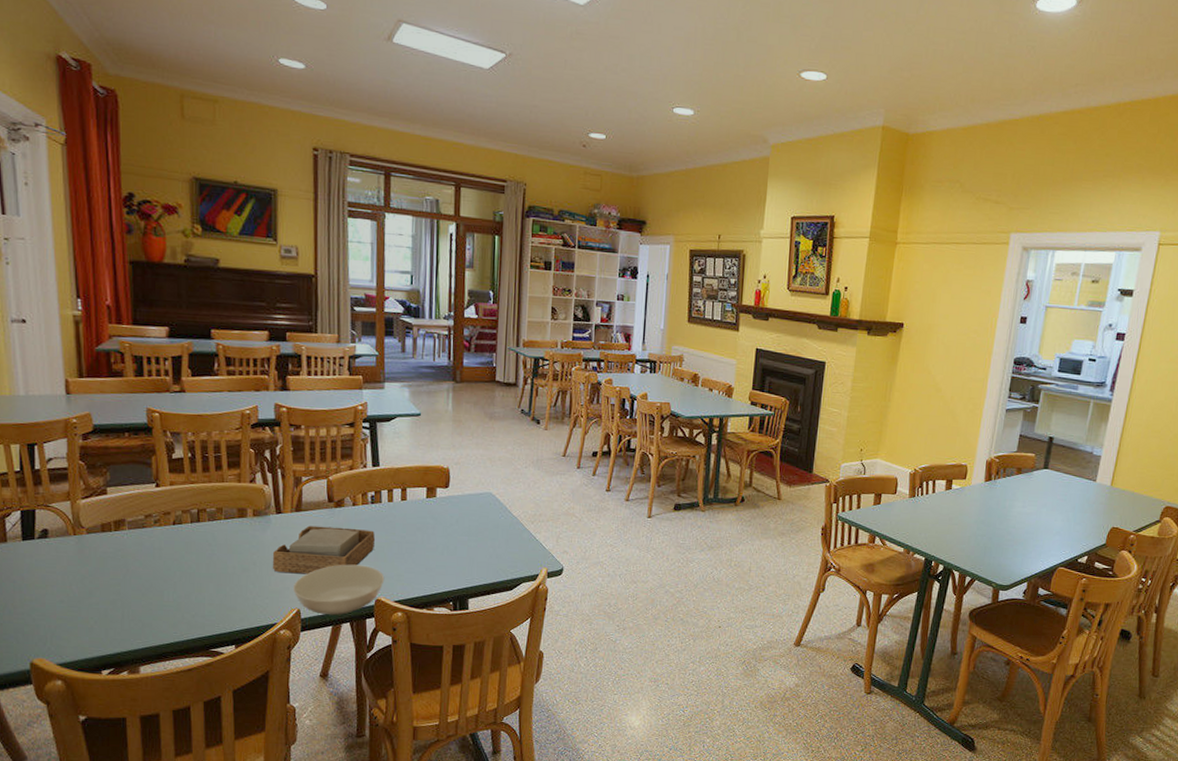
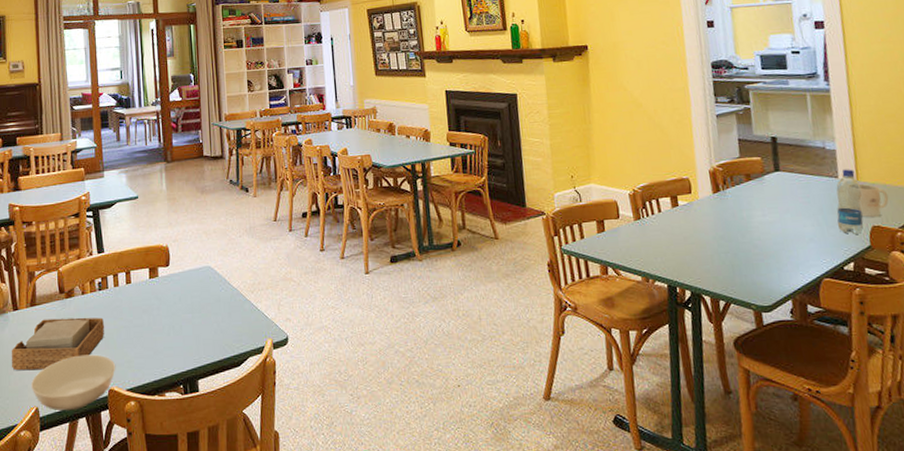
bottle: none [1083,474,1113,534] -> present [836,169,864,235]
mug: none [1105,489,1133,520] -> present [858,184,889,218]

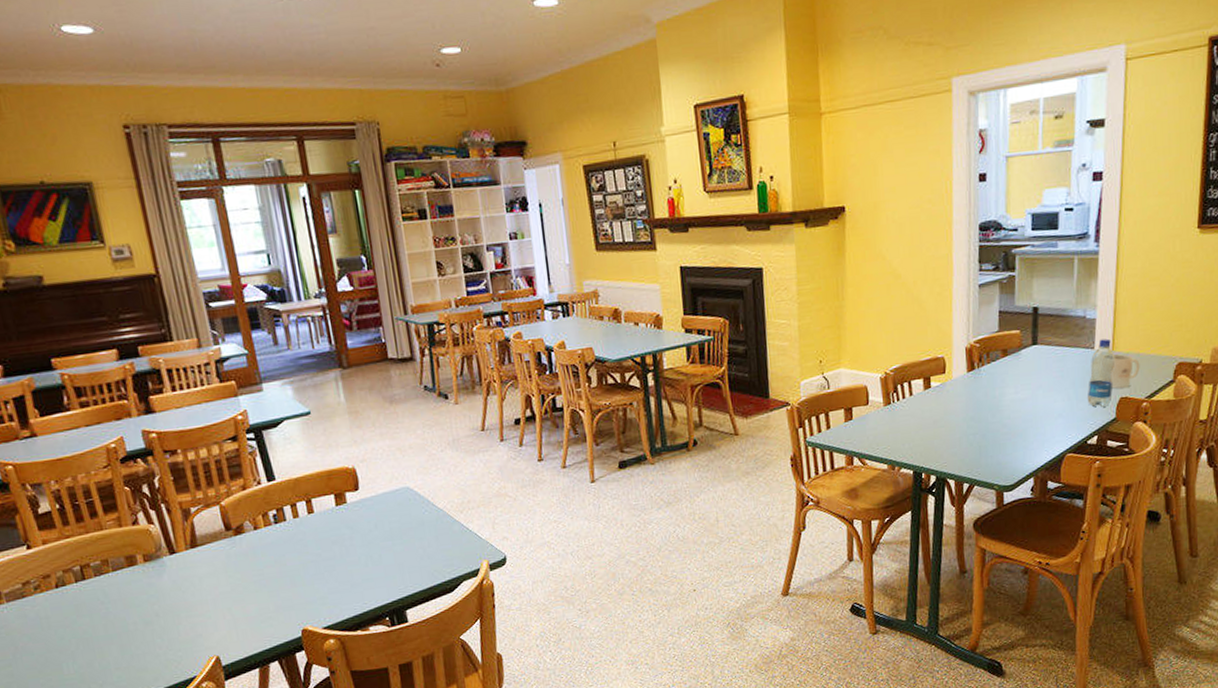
napkin holder: present [11,317,105,371] -> none [175,553,289,620]
bowl: present [31,354,116,411] -> none [206,594,308,658]

